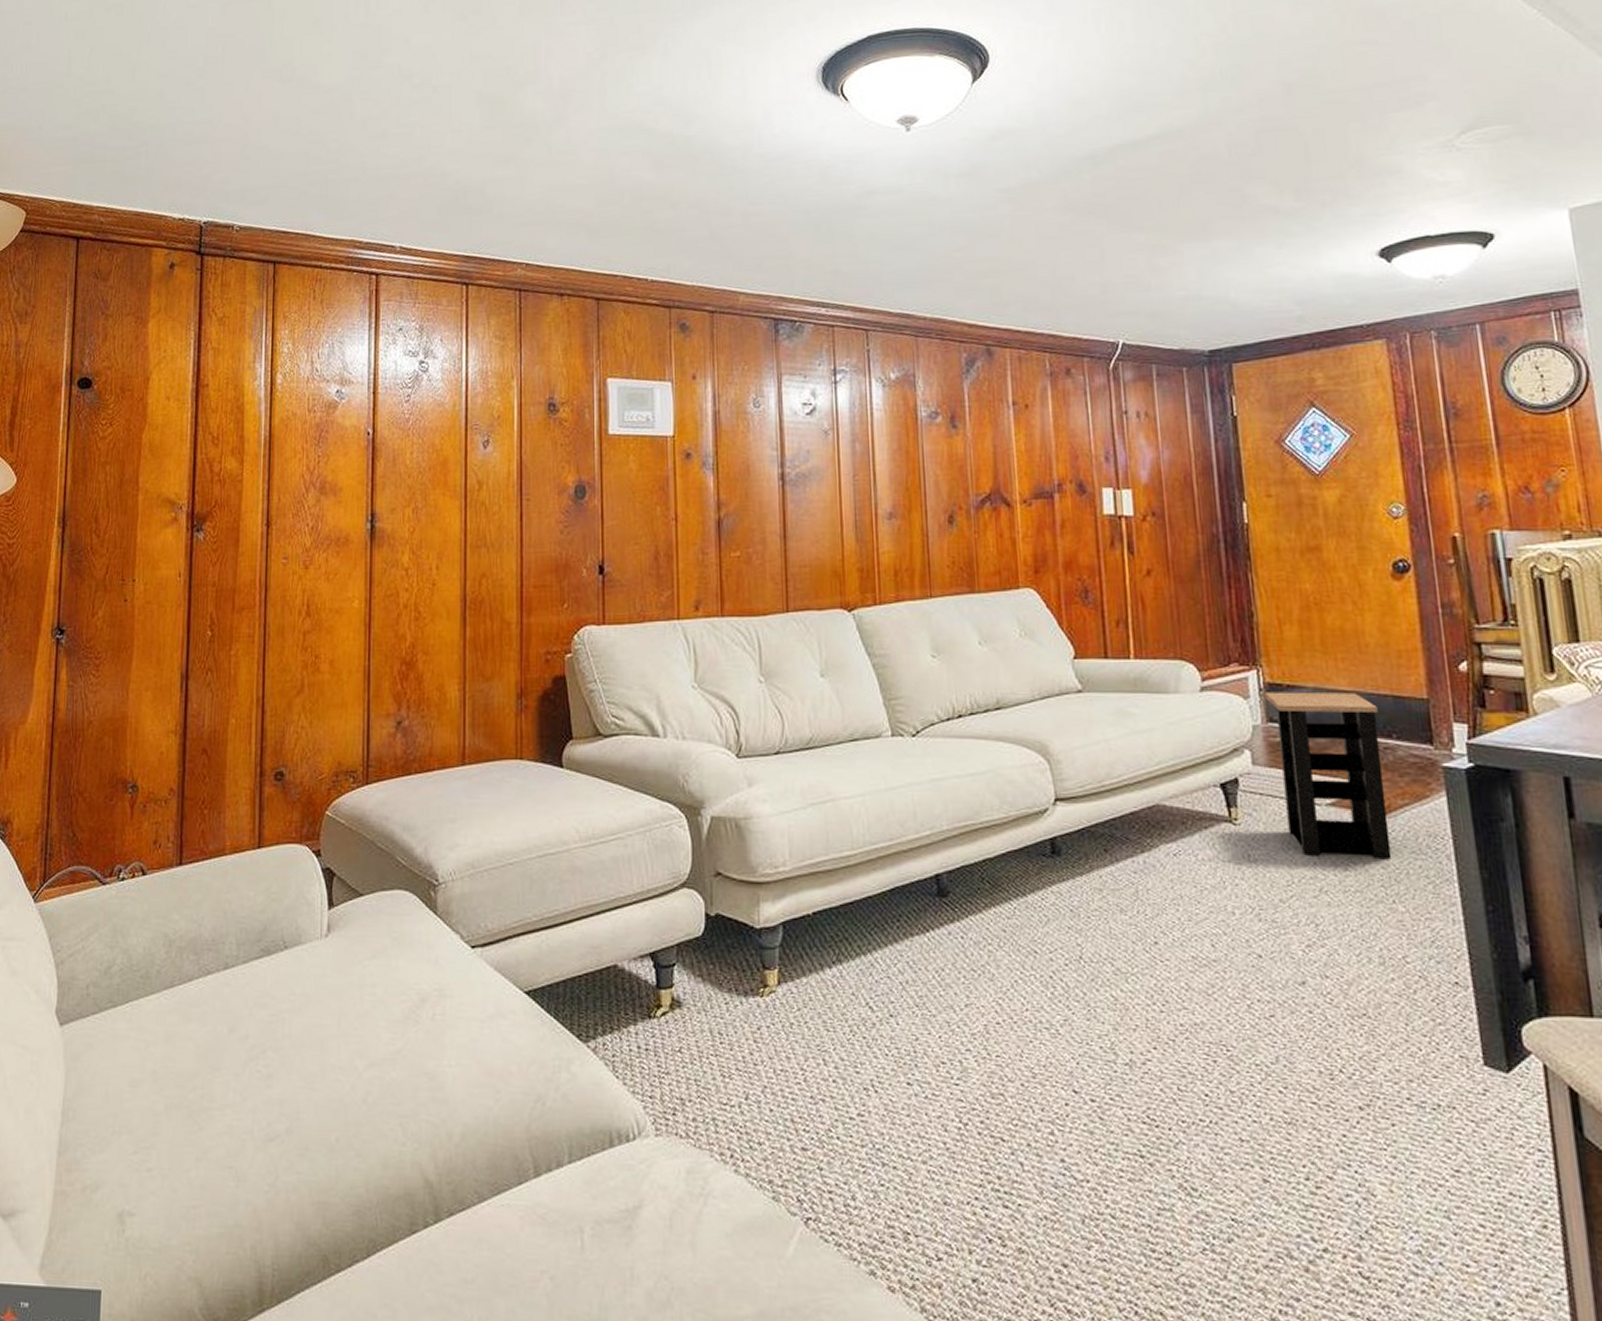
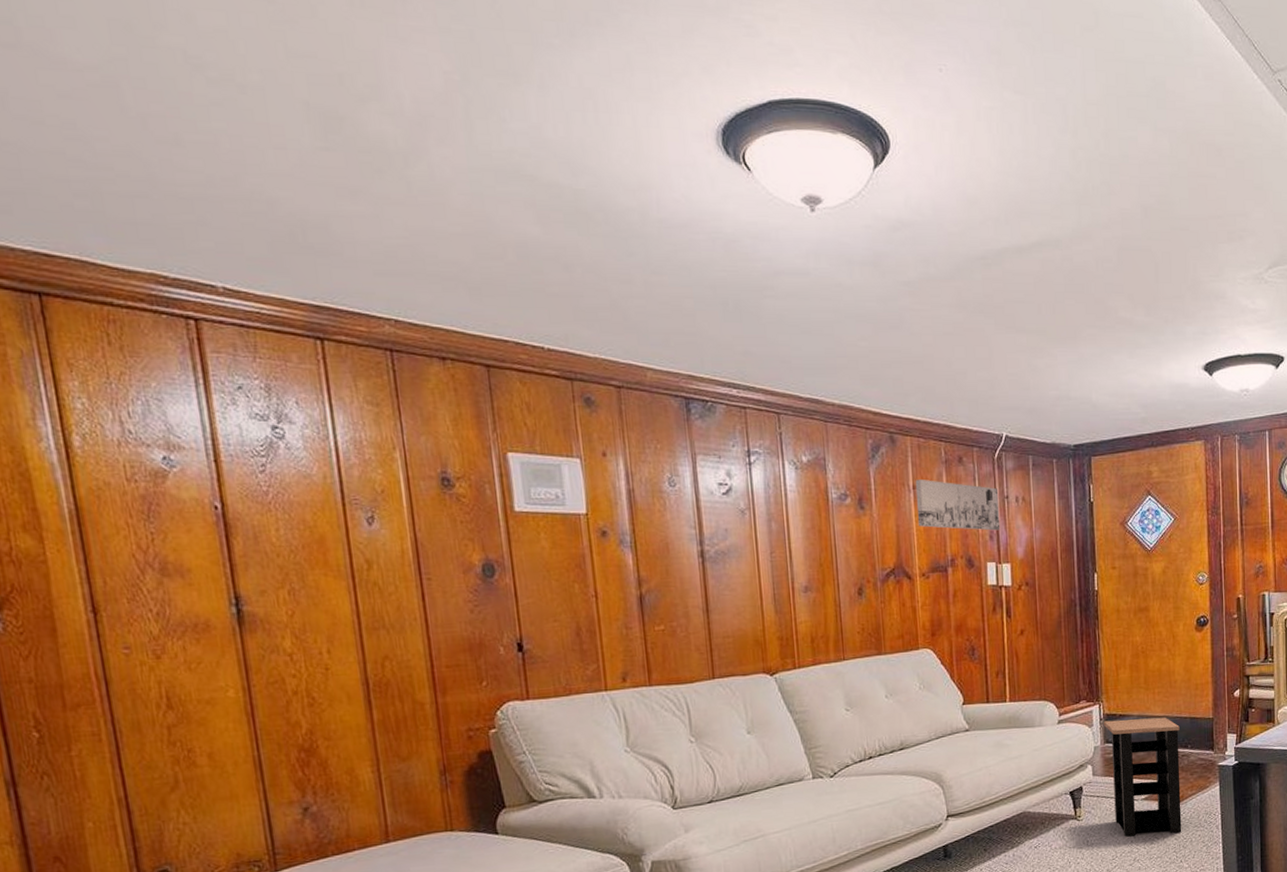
wall art: none [1015,393,1118,451] -> present [915,478,1001,531]

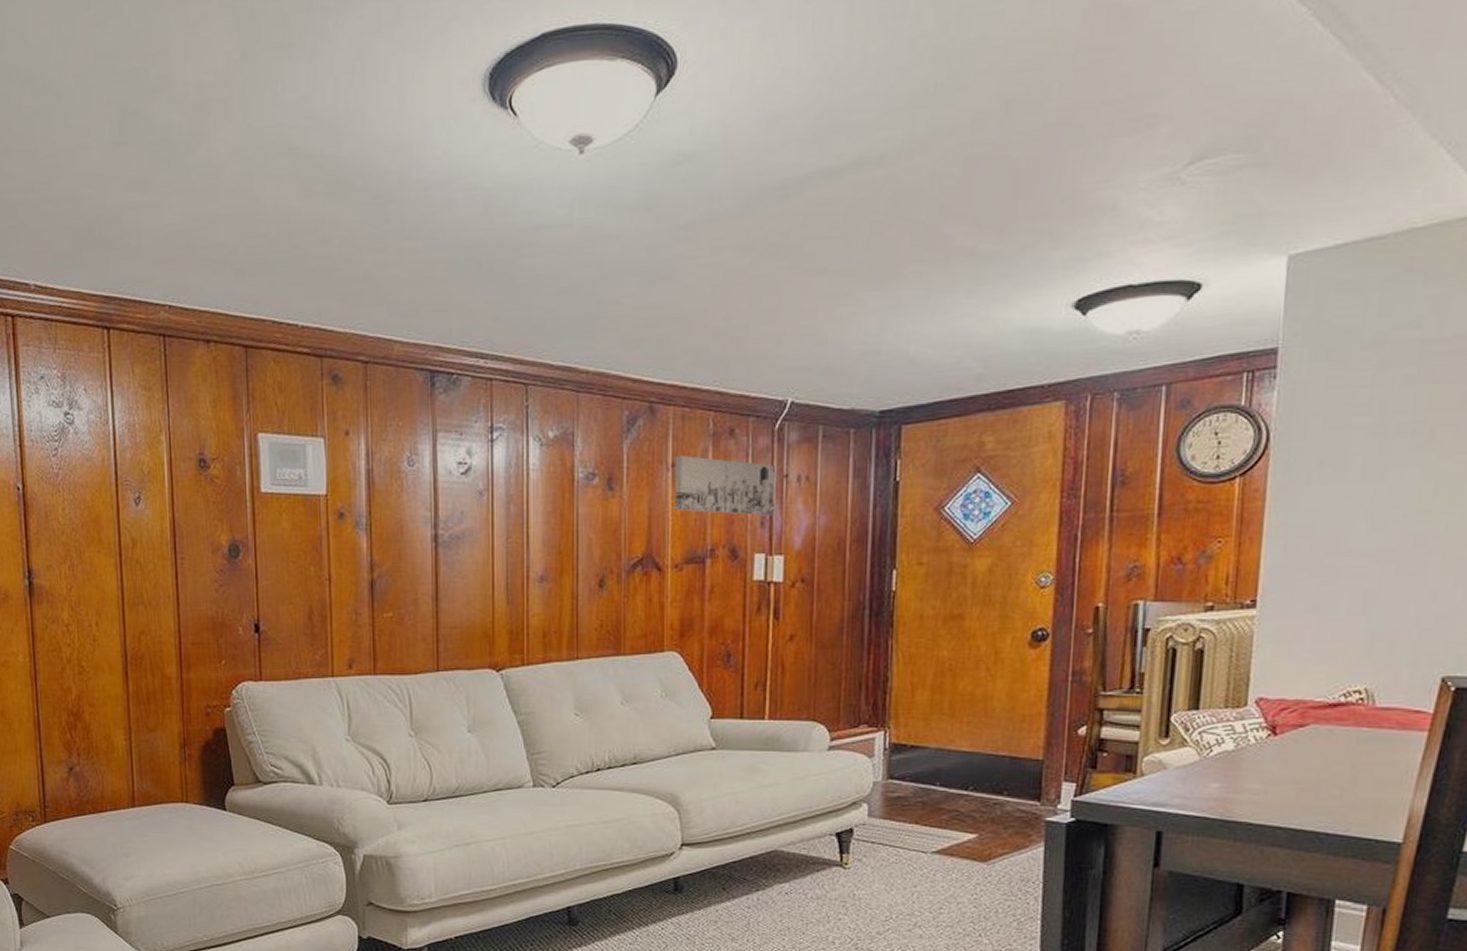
side table: present [1103,717,1182,837] -> none [888,752,994,900]

